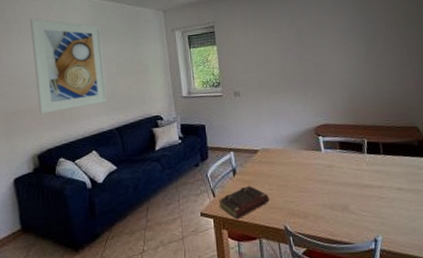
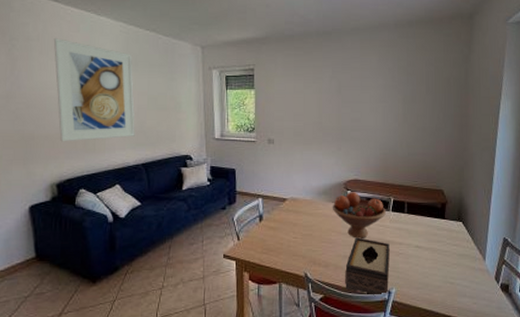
book: present [218,185,269,219] -> none [242,231,293,263]
fruit bowl: none [304,137,361,185] -> present [332,192,386,238]
tissue box: none [326,184,375,248] -> present [345,237,390,299]

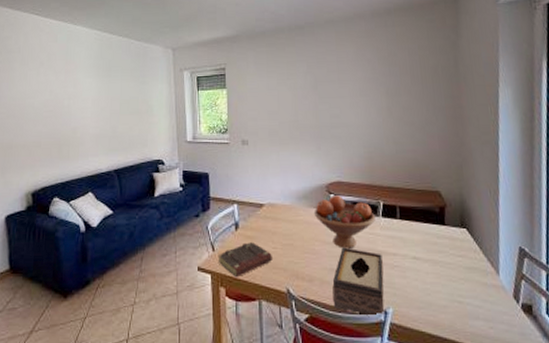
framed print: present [53,38,135,142] -> none [33,49,108,150]
book: none [242,231,293,263] -> present [217,241,272,277]

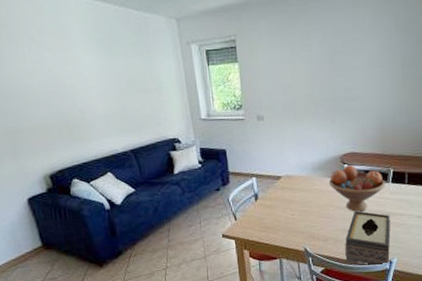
book: present [217,241,272,277] -> none [240,210,291,241]

